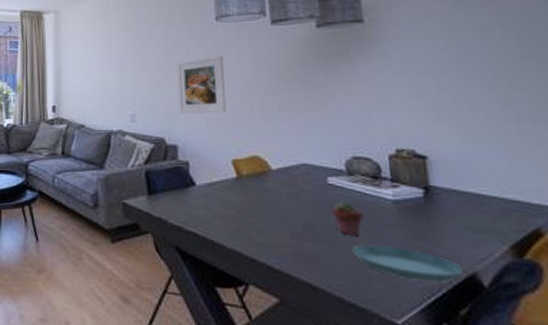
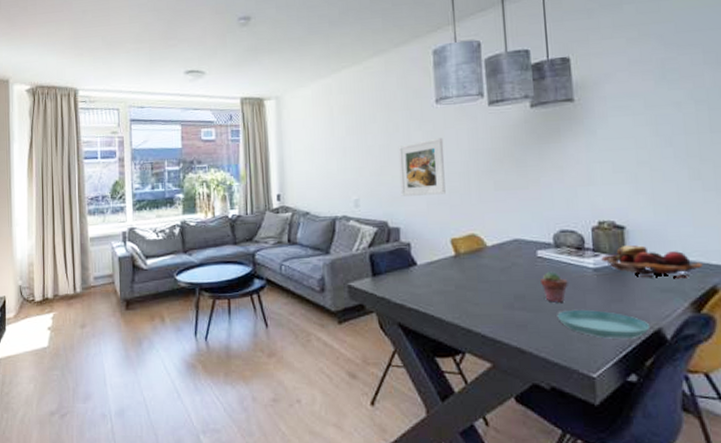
fruit basket: none [401,177,523,218] -> present [601,245,703,279]

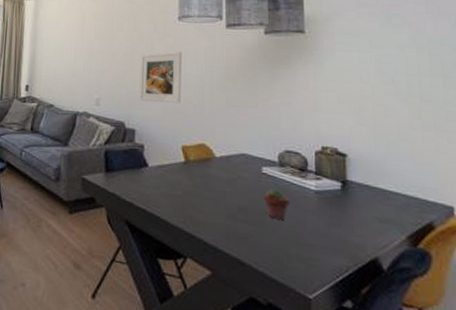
saucer: present [557,310,651,339] -> none [277,228,368,265]
fruit basket: present [601,245,703,279] -> none [323,173,420,212]

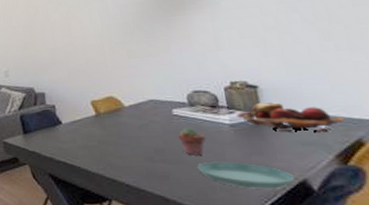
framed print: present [139,51,183,103] -> none [39,17,83,67]
saucer: none [277,228,368,265] -> present [197,162,295,189]
fruit basket: none [323,173,420,212] -> present [236,102,345,133]

